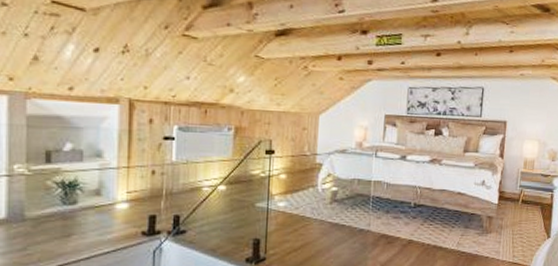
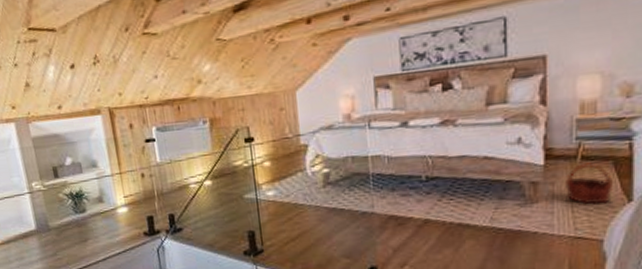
basket: none [510,206,541,238] -> present [566,162,615,205]

